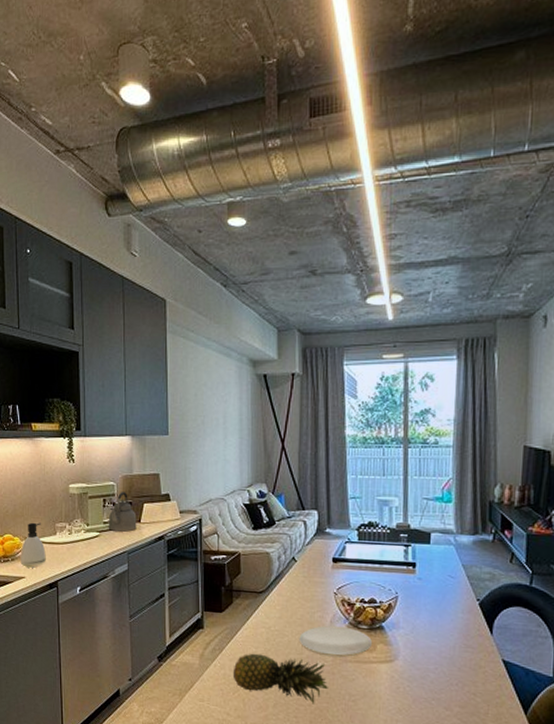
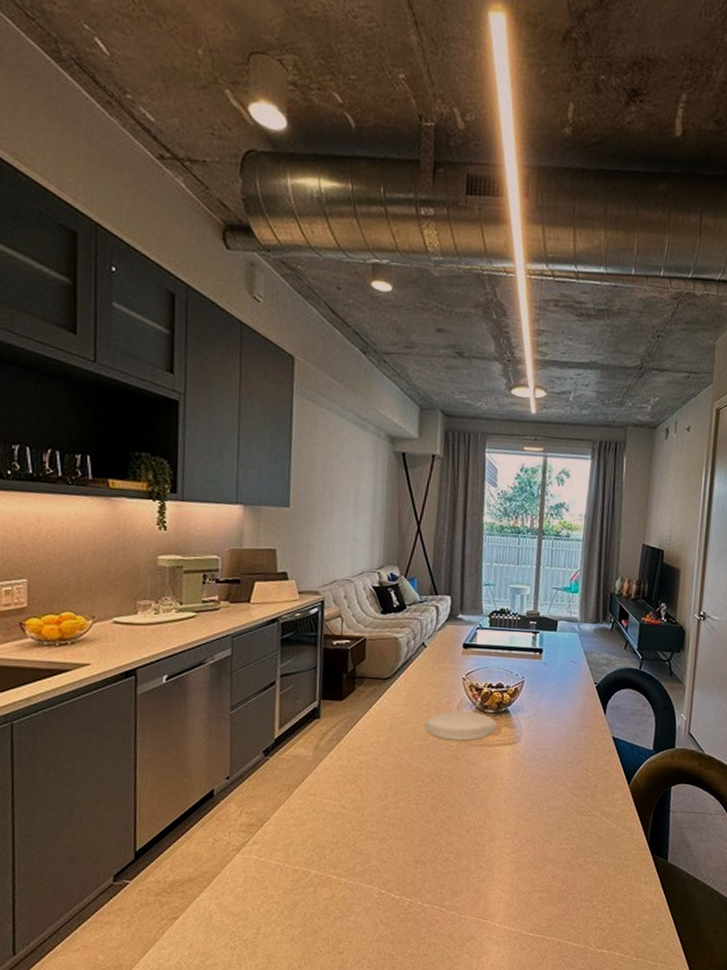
soap dispenser: present [20,522,46,568] -> none [84,598,122,653]
kettle: present [108,492,137,532] -> none [208,567,246,613]
fruit: present [233,653,328,705] -> none [350,742,451,790]

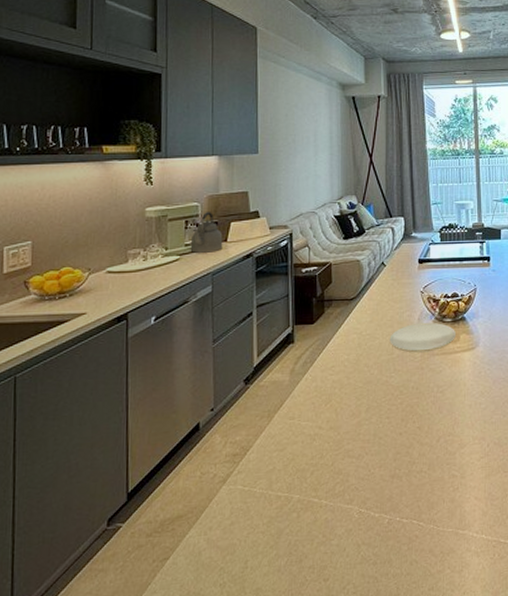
kettle: none [208,567,246,613] -> present [190,212,223,253]

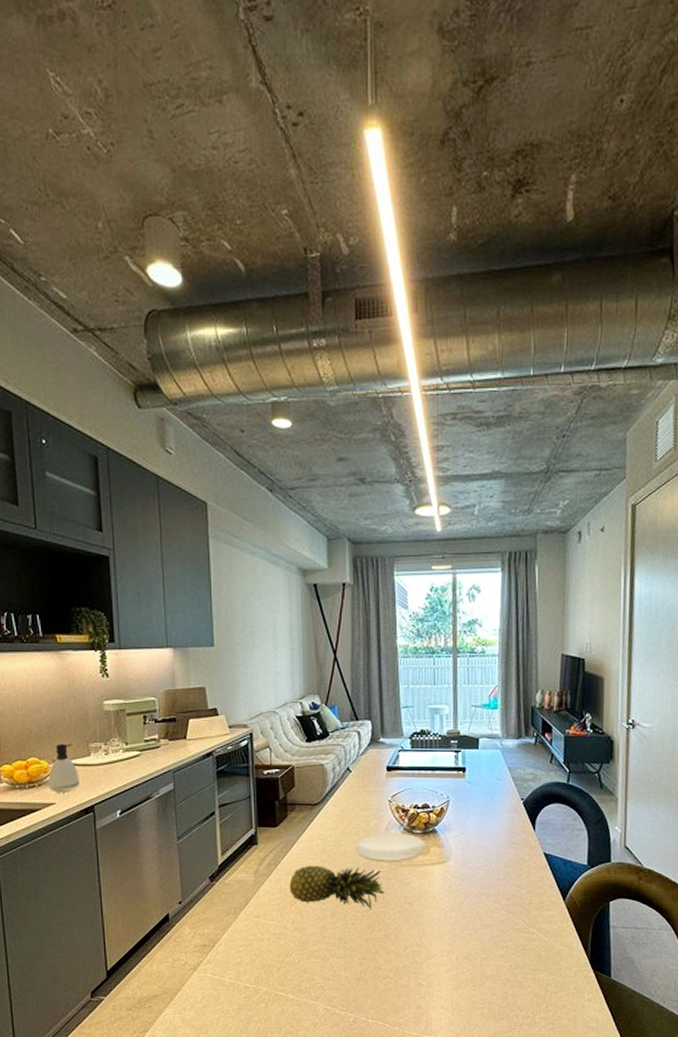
soap dispenser: none [81,251,114,302] -> present [48,743,80,793]
kettle: present [190,212,223,253] -> none [150,707,182,750]
fruit: none [324,359,418,402] -> present [289,865,385,910]

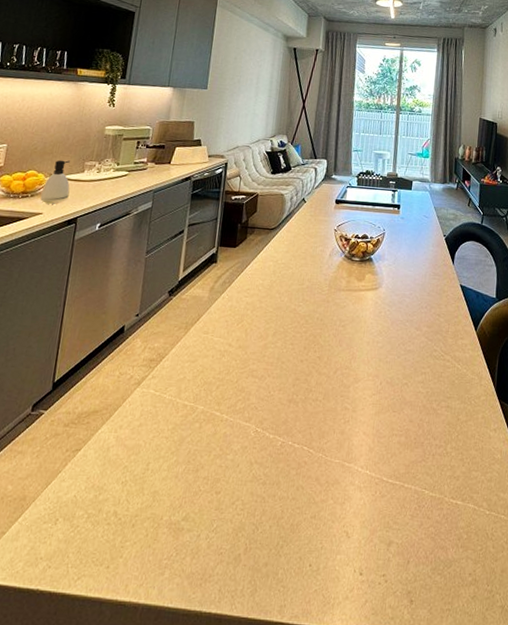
fruit: present [289,865,385,910] -> none [239,285,323,331]
plate: present [355,832,427,863] -> none [301,258,363,287]

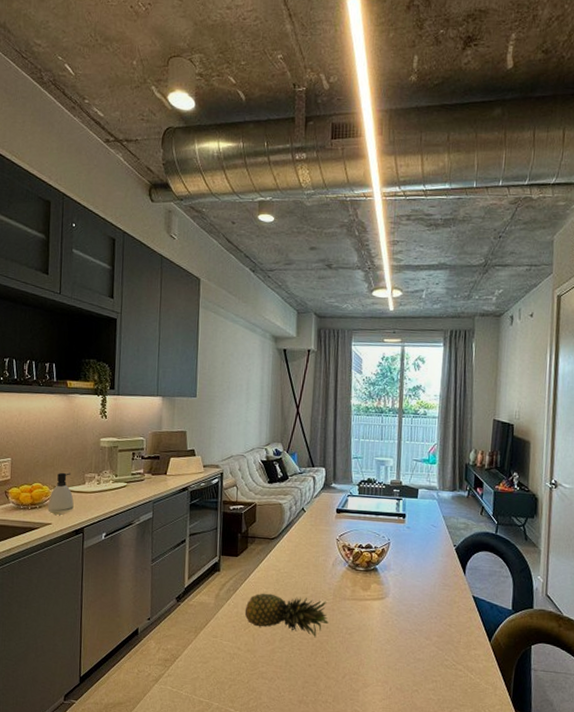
fruit: none [239,285,323,331] -> present [244,593,329,638]

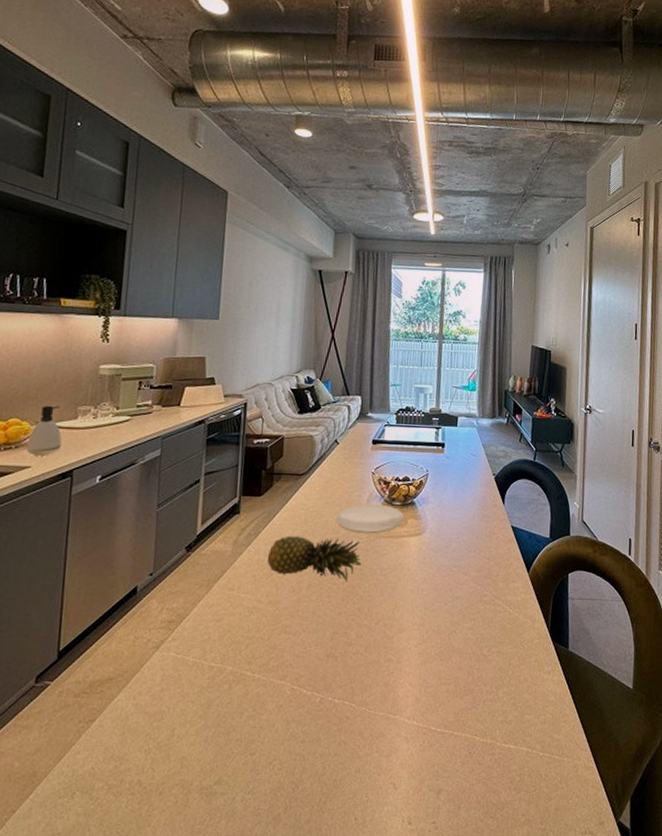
plate: none [305,567,368,596] -> present [336,503,405,534]

